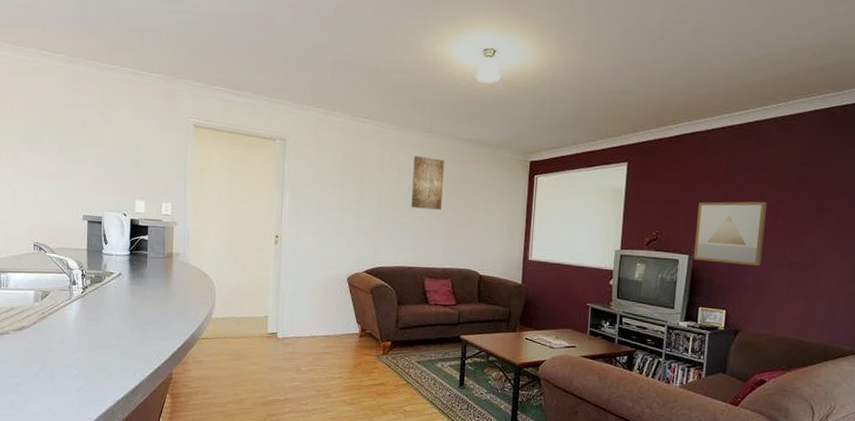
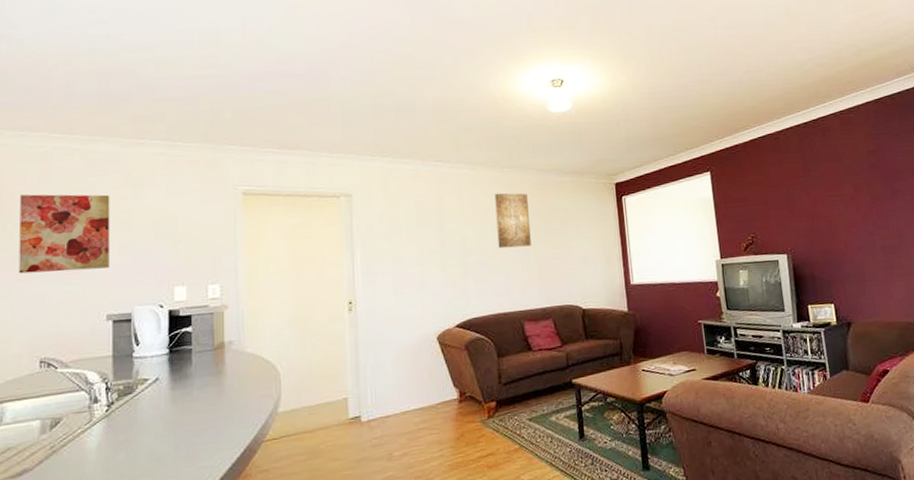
wall art: none [17,103,87,176] -> present [18,194,110,274]
wall art: present [693,201,767,267] -> none [784,191,855,258]

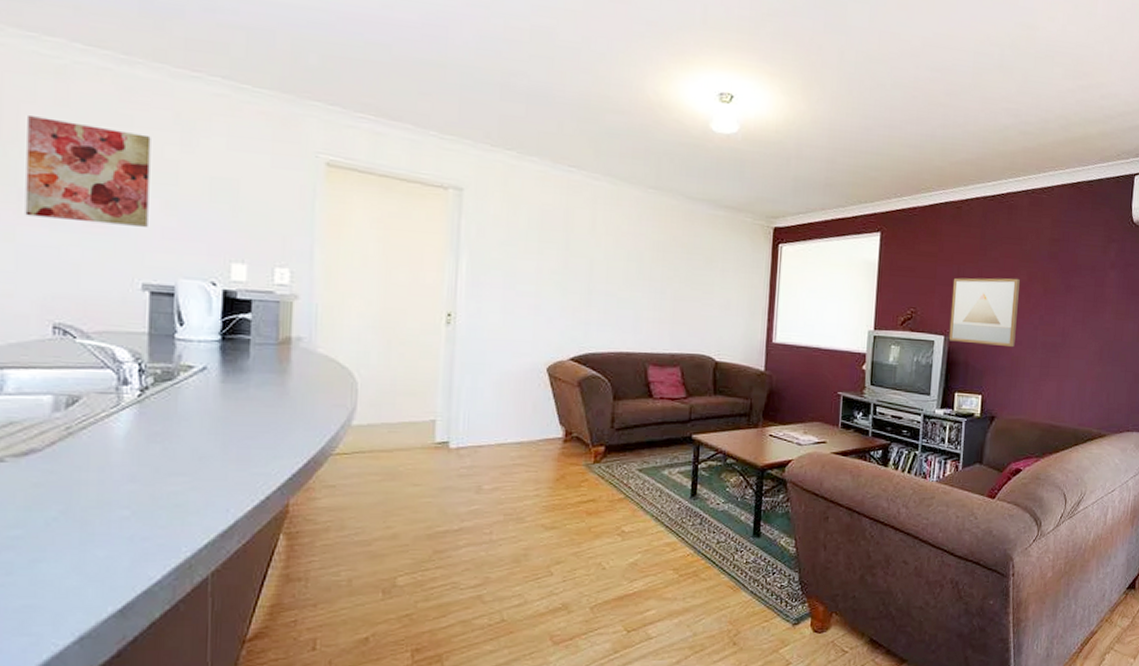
wall art: present [494,193,531,249] -> none [630,216,672,283]
wall art: none [784,191,855,258] -> present [948,277,1020,348]

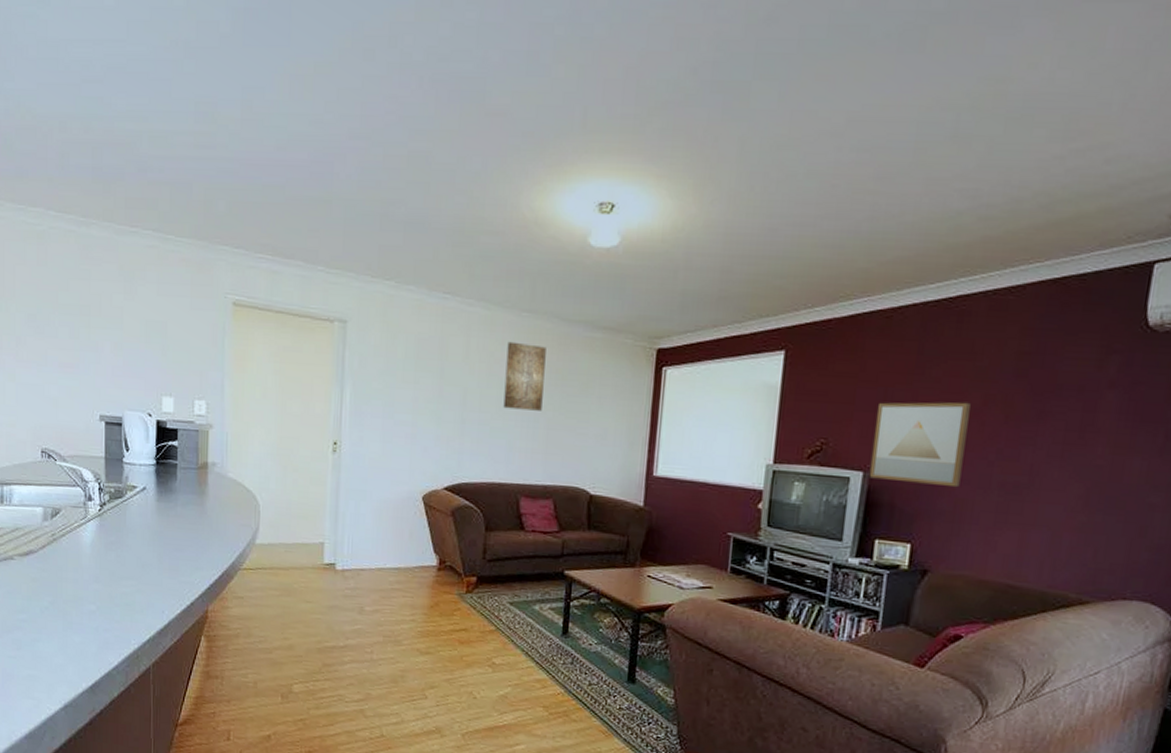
wall art: present [25,116,151,227] -> none [21,276,103,366]
wall art: none [630,216,672,283] -> present [503,341,546,411]

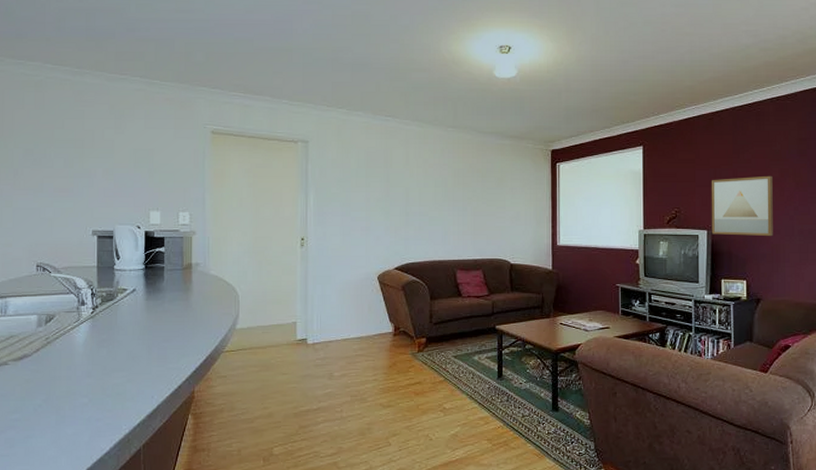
wall art: present [503,341,546,411] -> none [438,150,468,202]

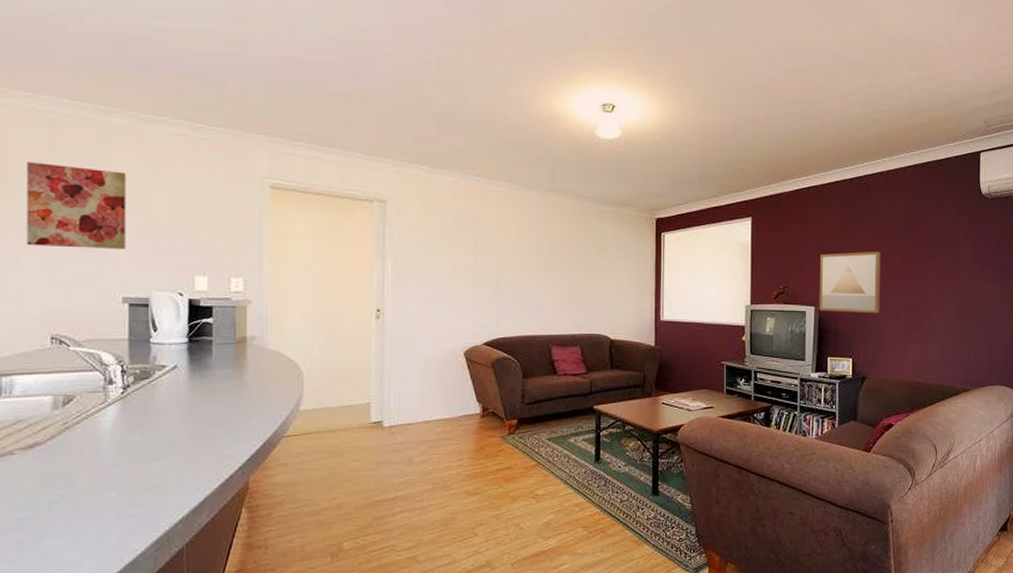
wall art: none [18,118,96,189] -> present [26,162,126,249]

